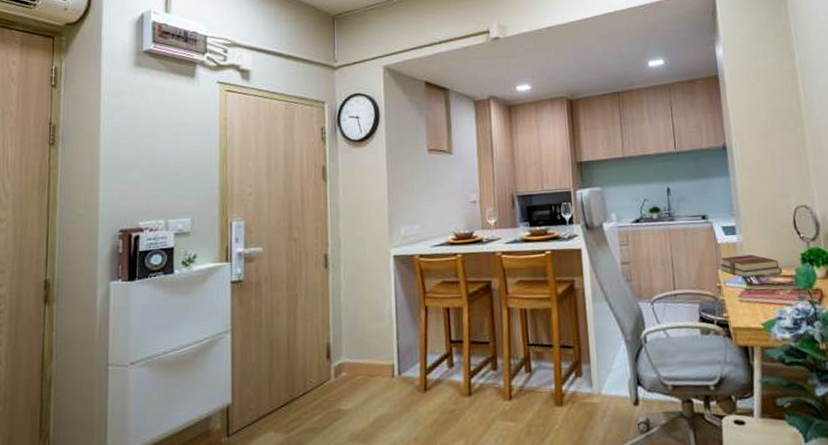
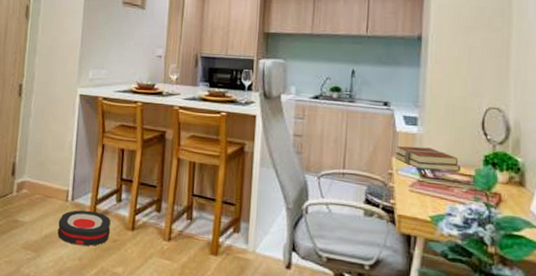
robot vacuum: none [386,383,445,425] -> present [57,210,111,246]

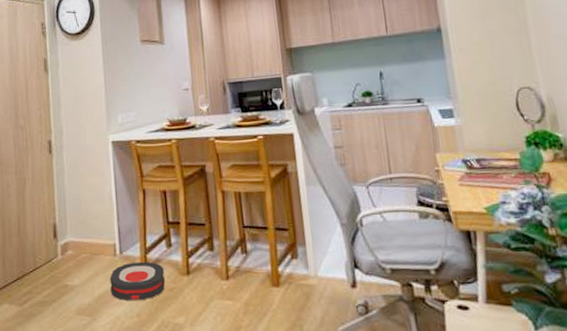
books: present [394,146,461,172] -> none [436,137,506,162]

